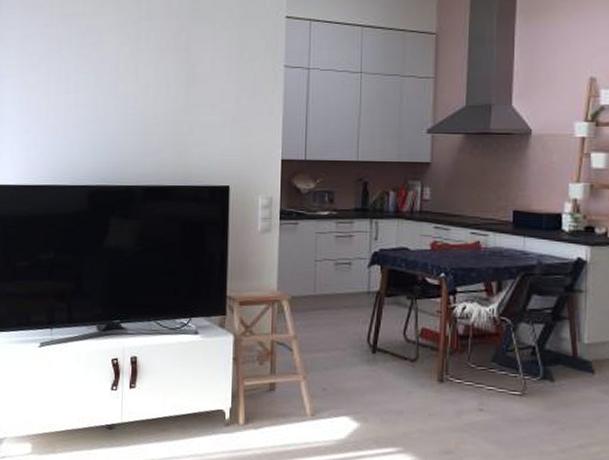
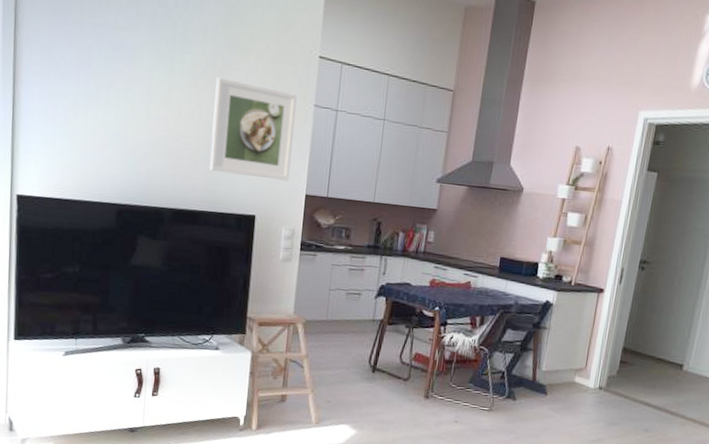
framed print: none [179,49,266,147] -> present [209,77,298,181]

